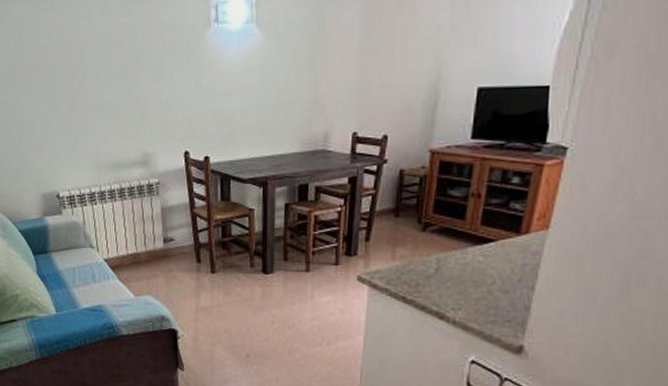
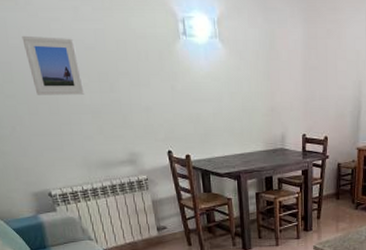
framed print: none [52,34,105,94] -> present [22,35,85,95]

